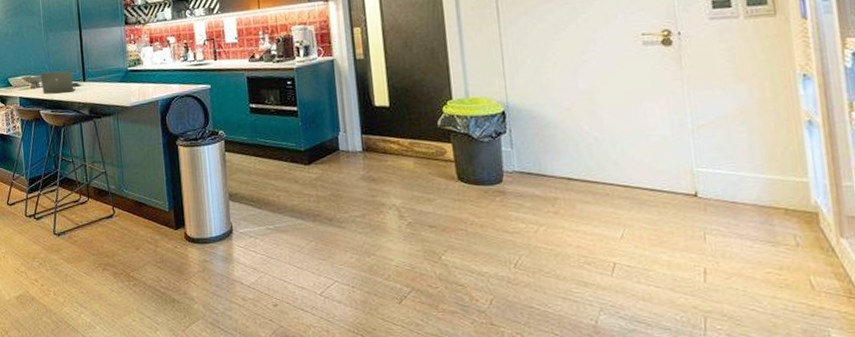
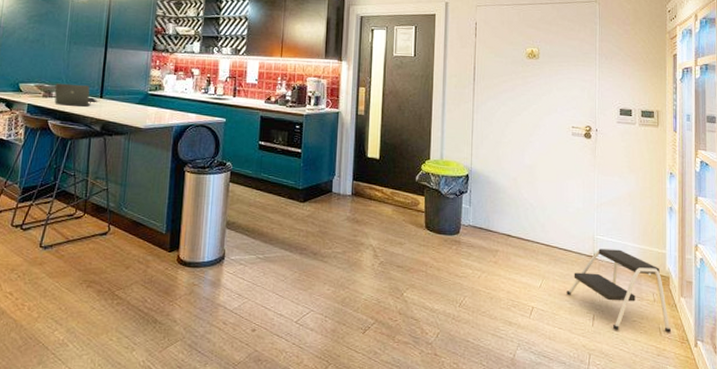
step stool: none [660,183,829,286] -> present [566,248,671,333]

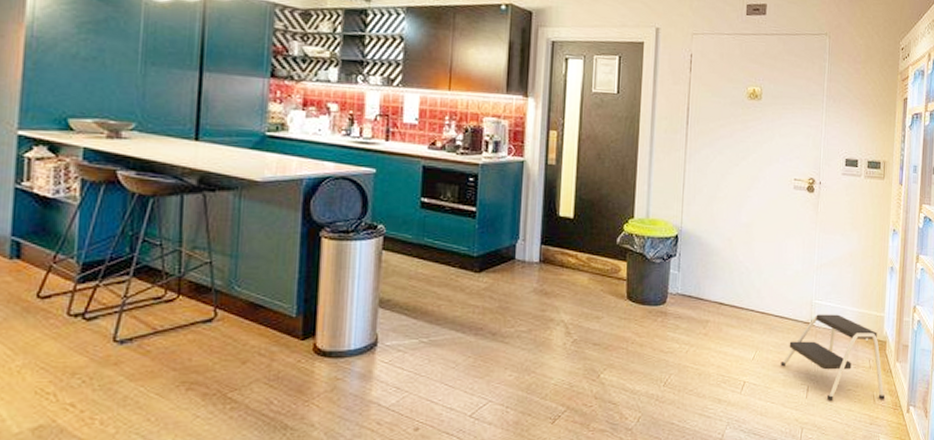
laptop: present [54,83,91,107] -> none [124,119,181,152]

